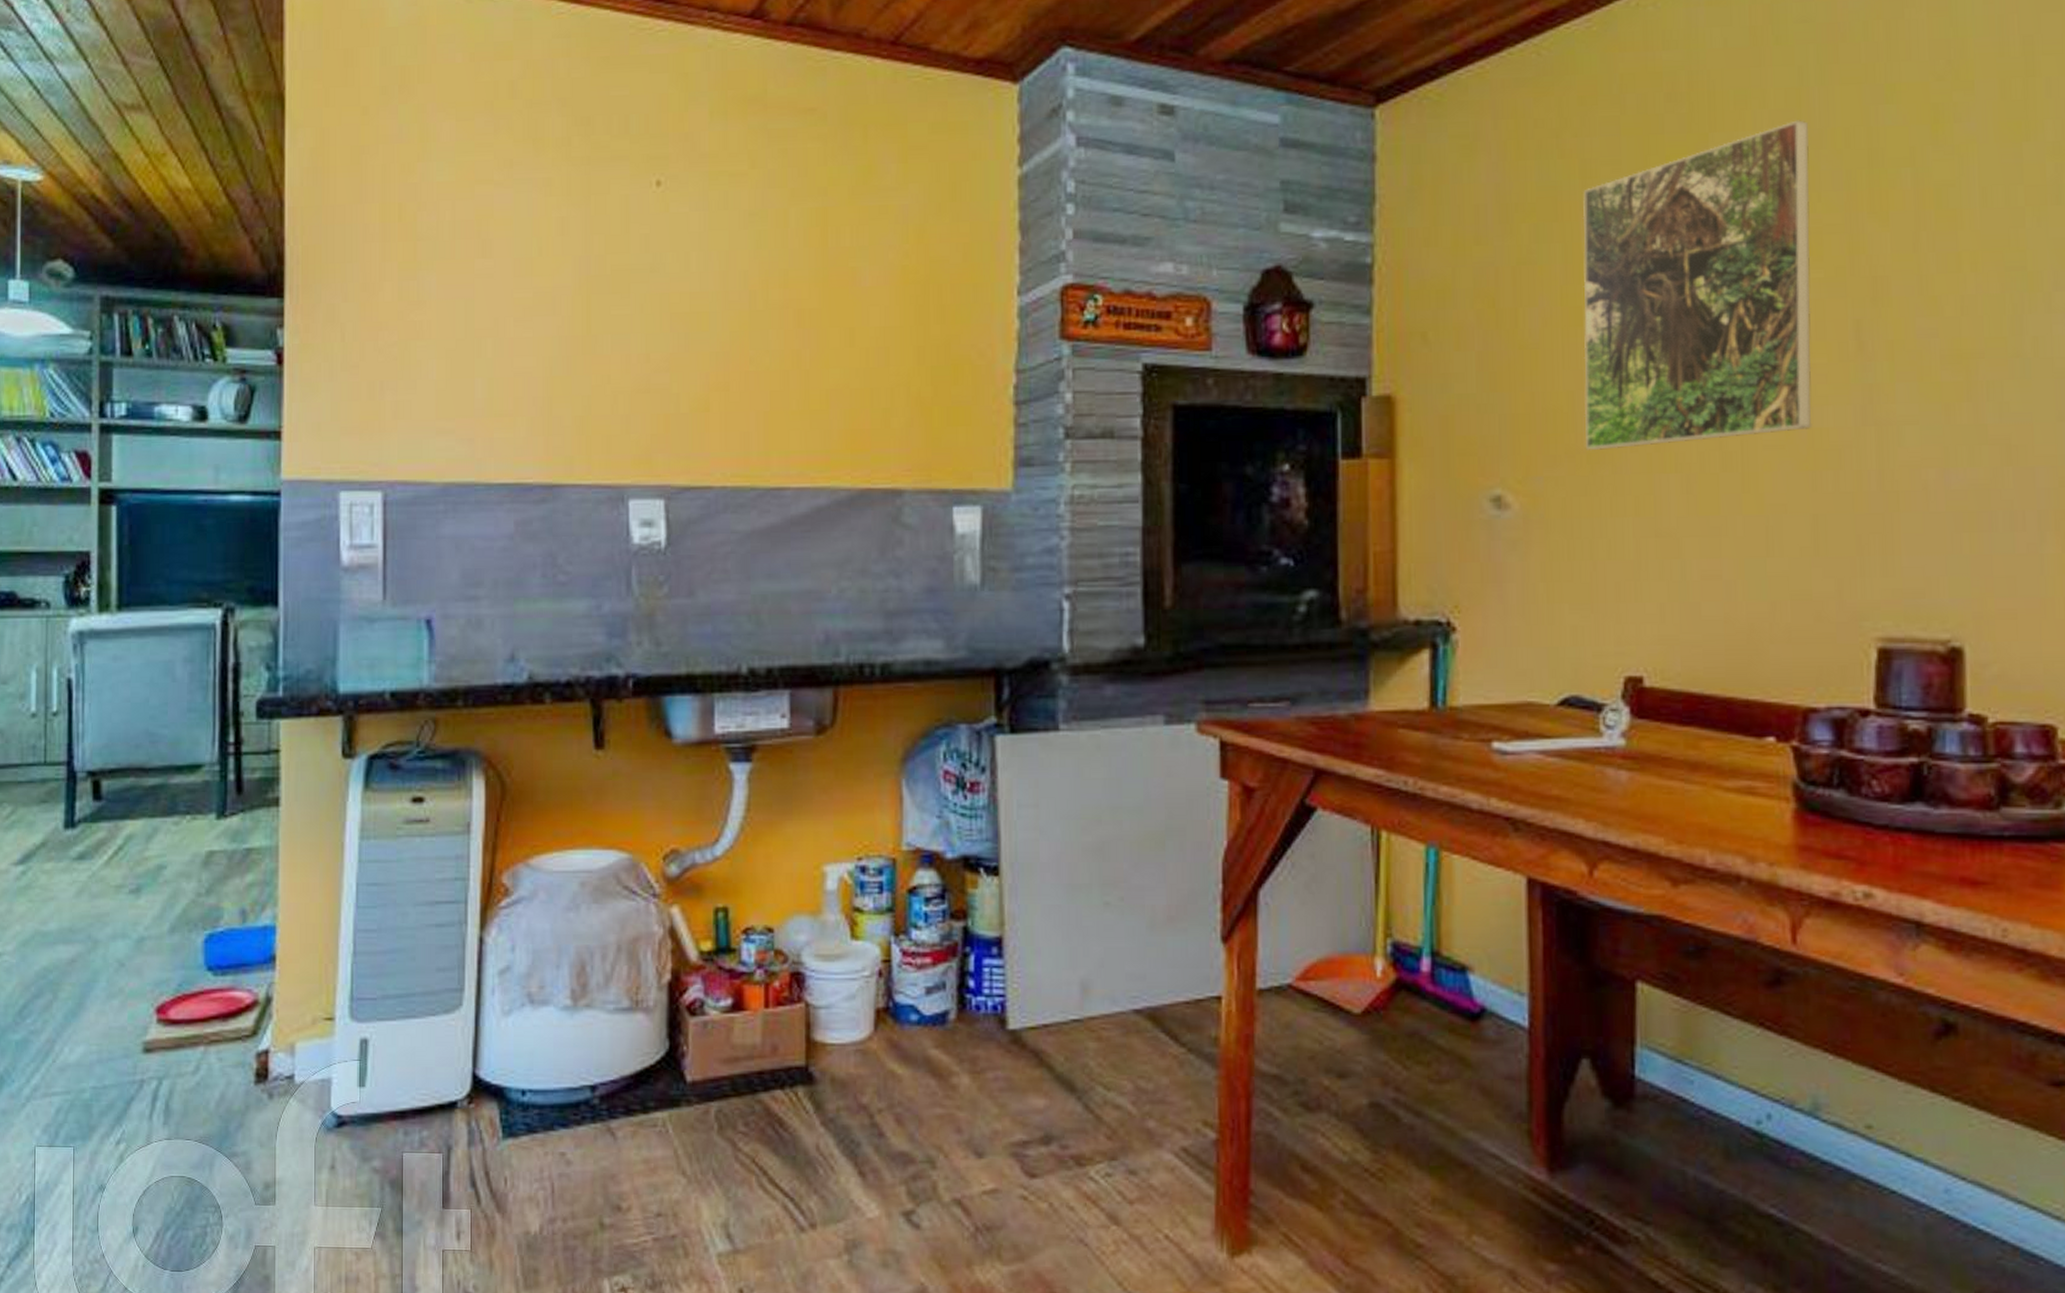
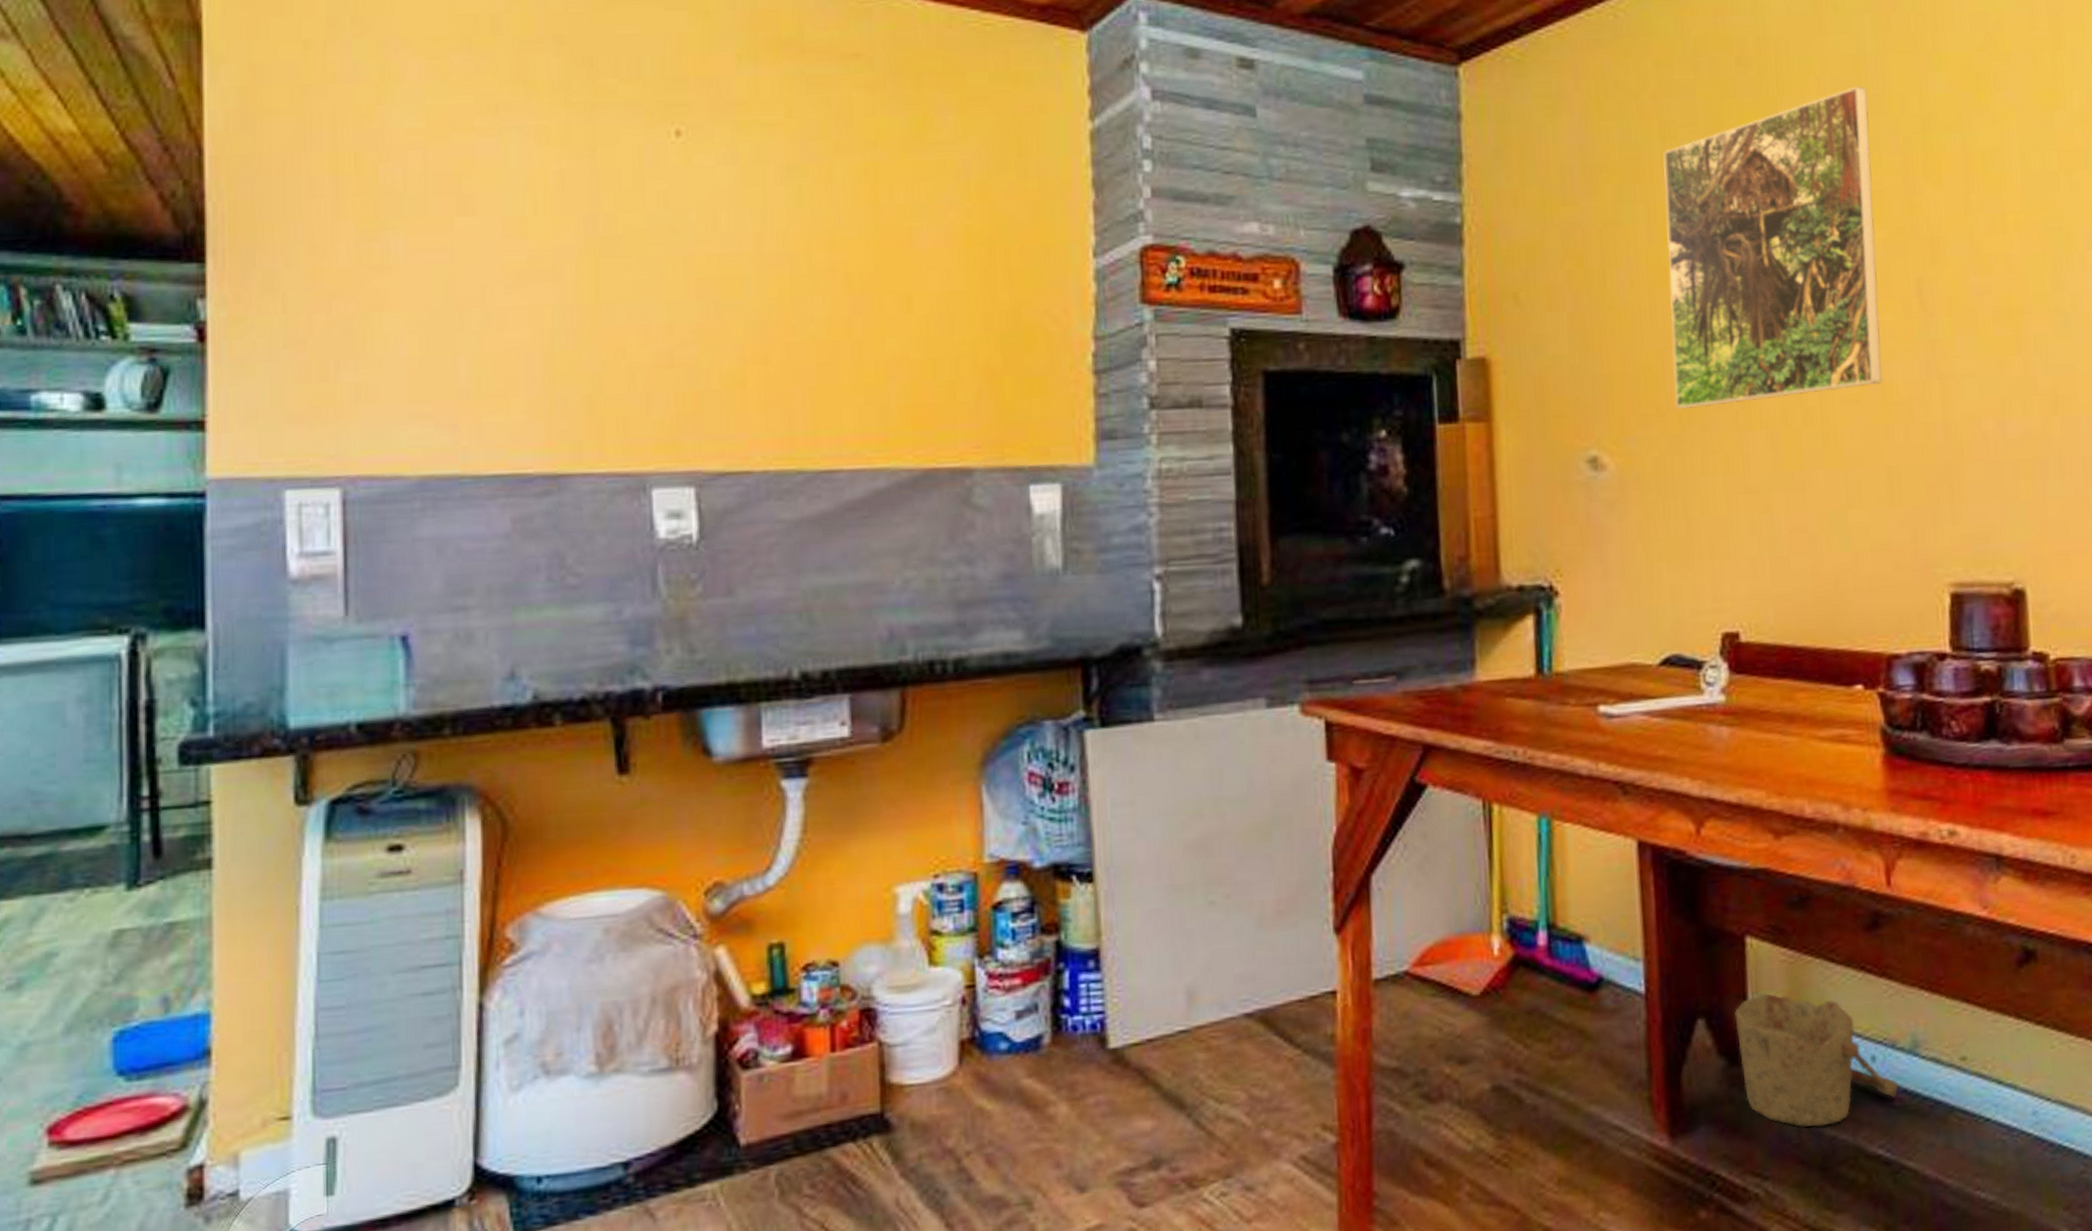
bucket: none [1621,1040,1796,1179] -> present [1734,993,1899,1127]

